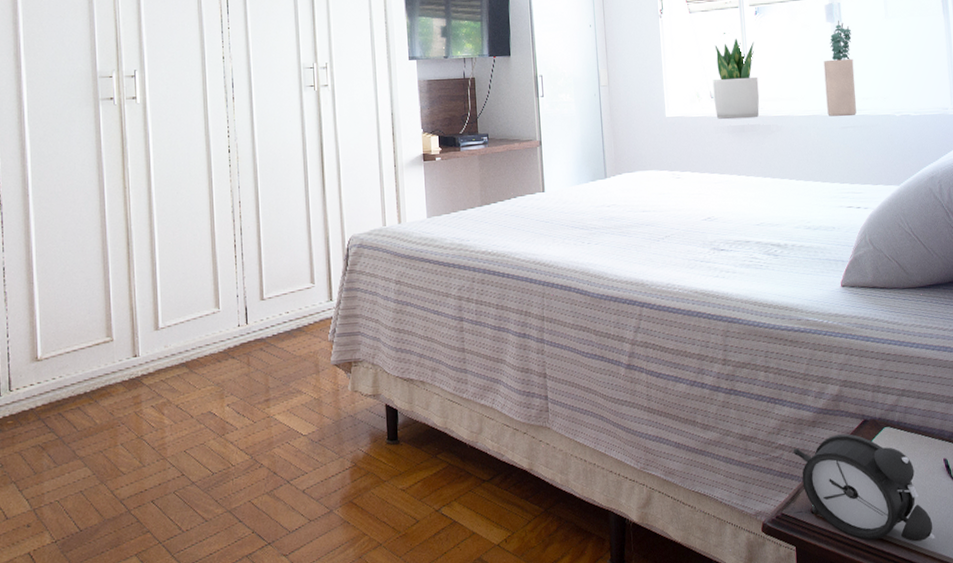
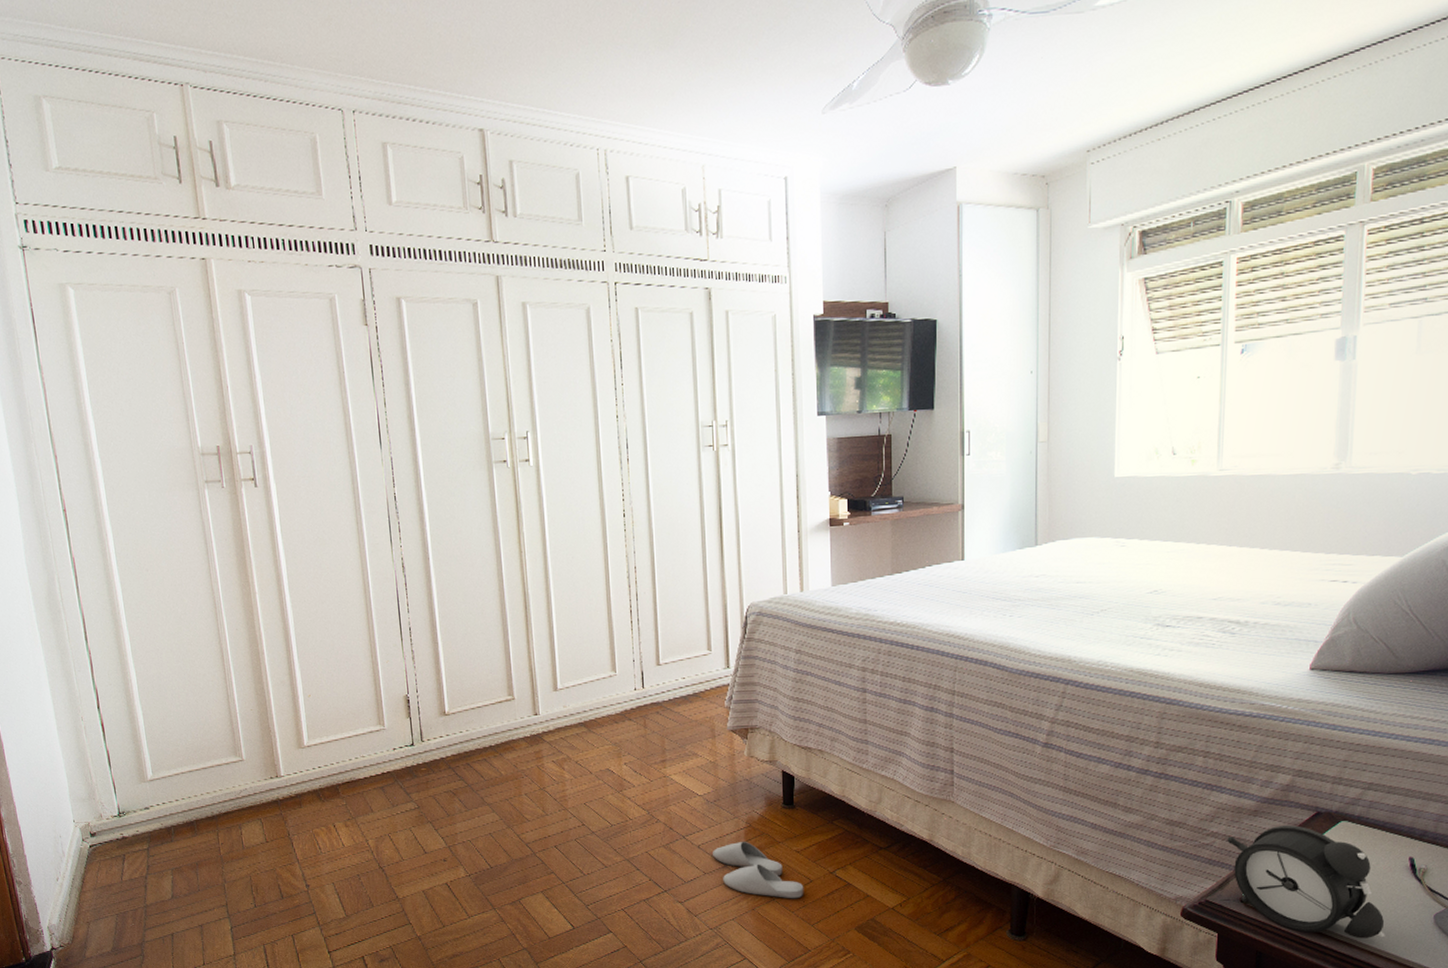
slippers: none [318,482,411,543] -> present [713,841,804,899]
planter: present [712,38,760,120] -> none [1176,383,1236,480]
vase: present [823,21,856,117] -> none [1320,358,1367,476]

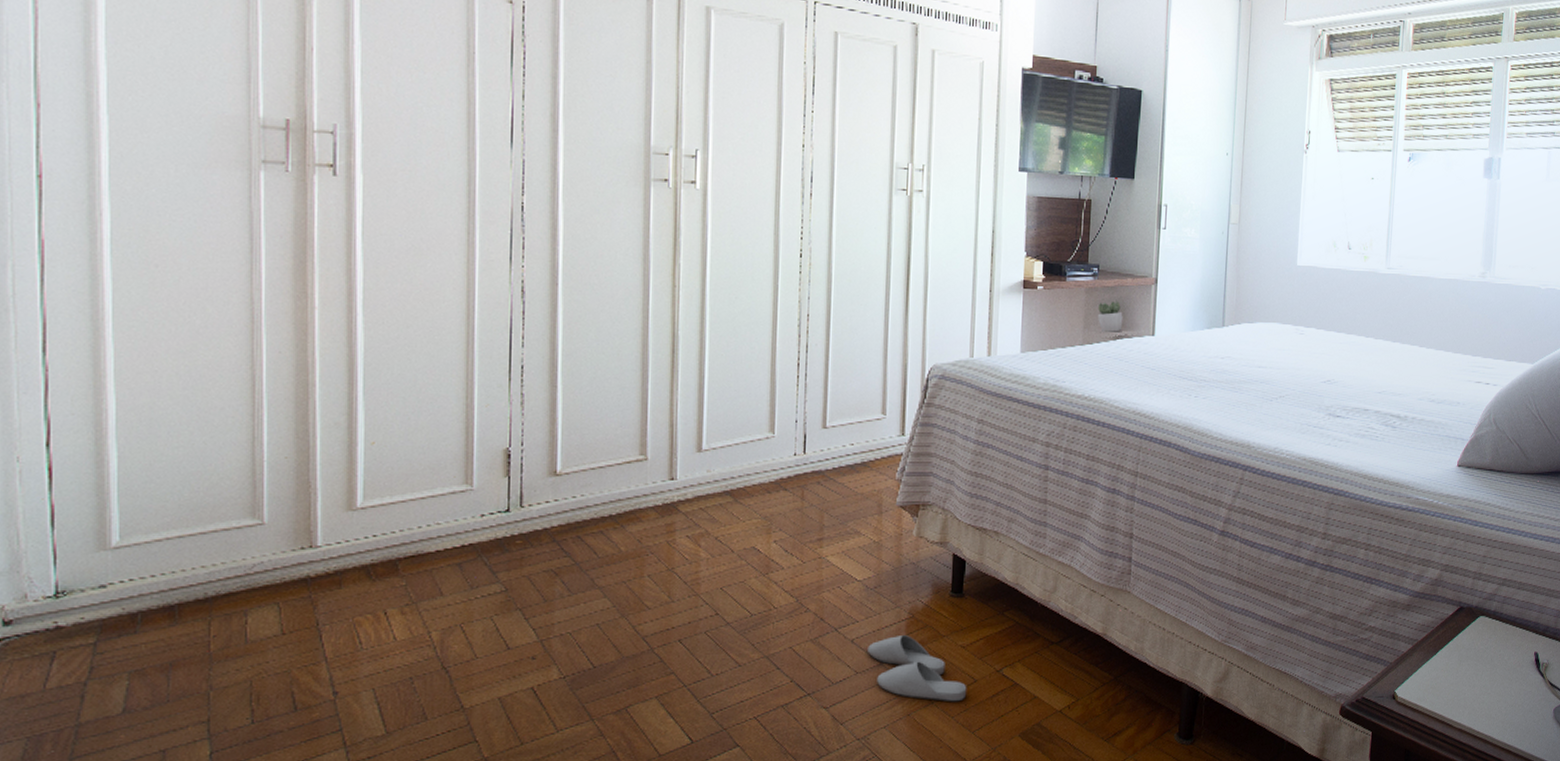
succulent plant: none [905,530,931,562] -> present [1098,301,1123,333]
alarm clock: present [1227,824,1385,939] -> none [1383,619,1514,734]

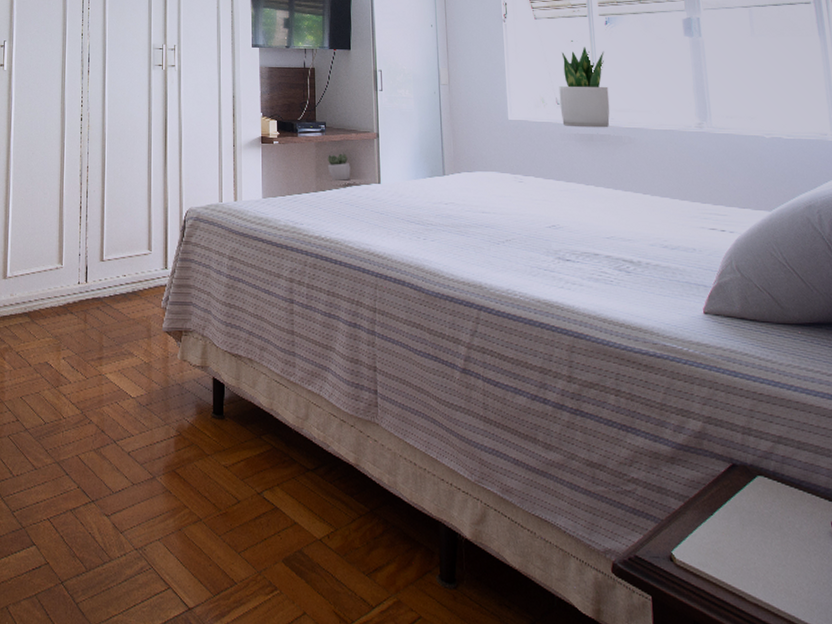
slippers: present [868,634,967,702] -> none [142,450,232,521]
planter: none [1351,185,1403,276] -> present [559,47,610,128]

